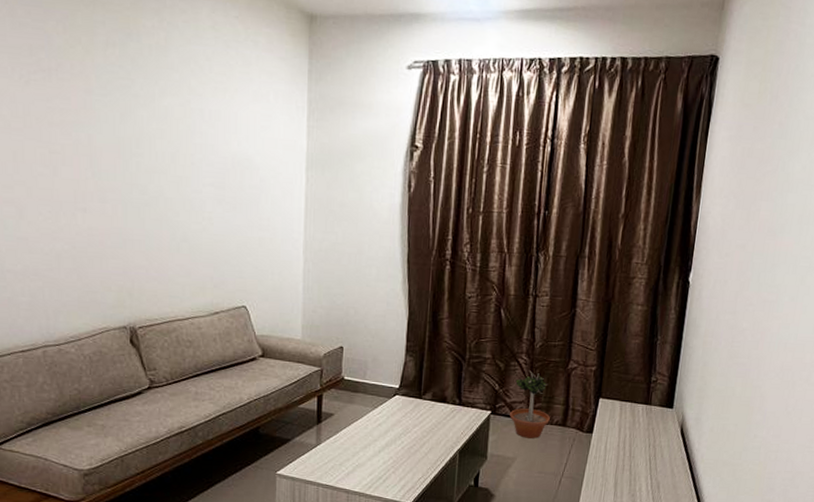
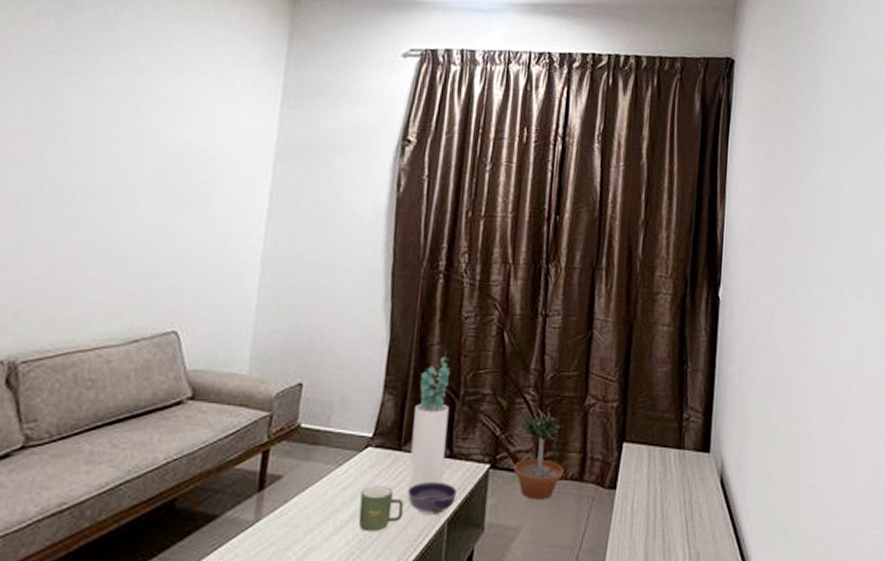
mug: none [392,423,425,457] -> present [358,486,404,533]
vase: none [427,323,458,426] -> present [407,350,451,488]
bowl: none [428,422,465,447] -> present [407,481,457,516]

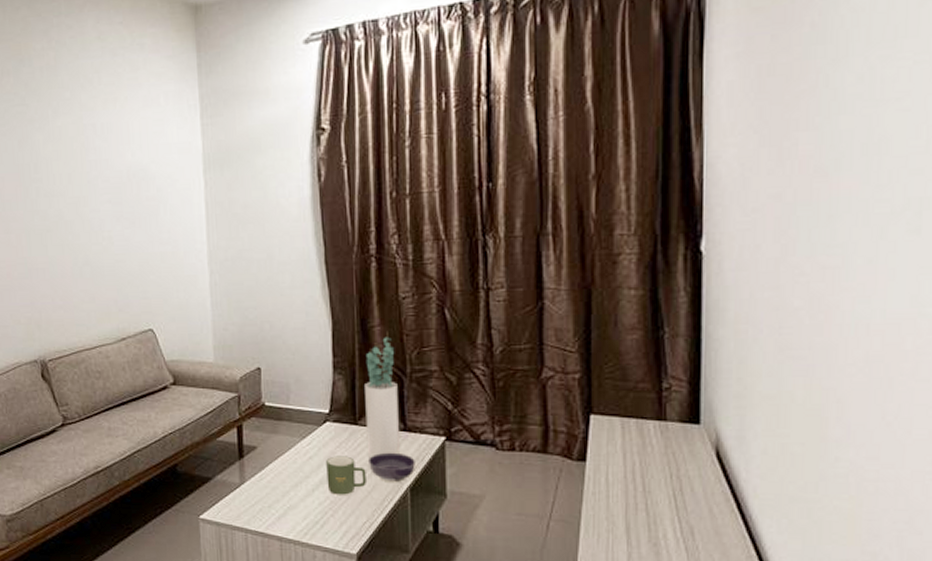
potted tree: present [513,409,565,499] -> none [470,383,526,470]

